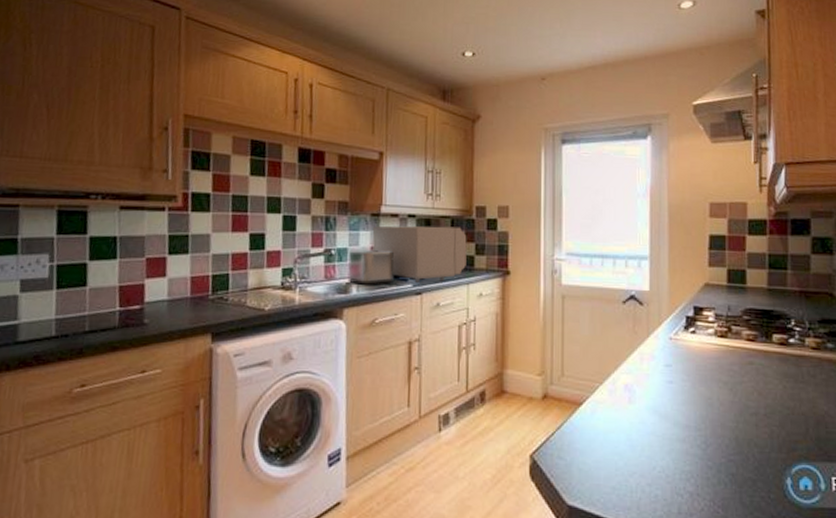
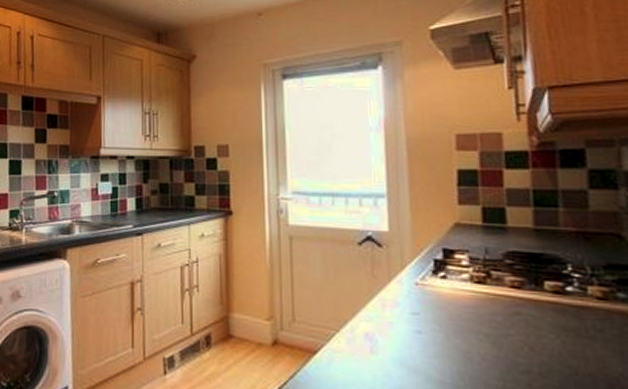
toaster: present [348,249,395,286] -> none [70,190,115,227]
microwave: present [372,225,467,284] -> none [92,167,187,225]

